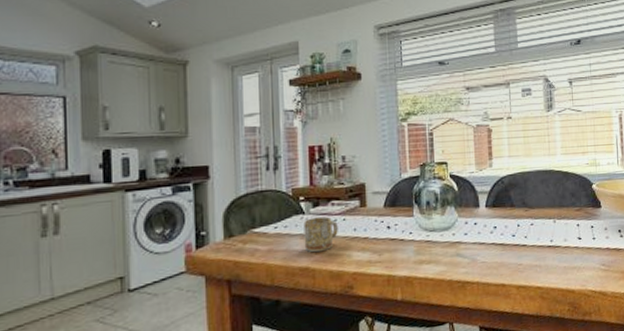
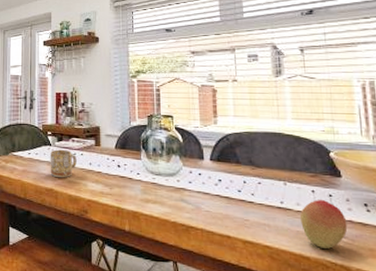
fruit: none [567,232,605,279] -> present [300,200,348,249]

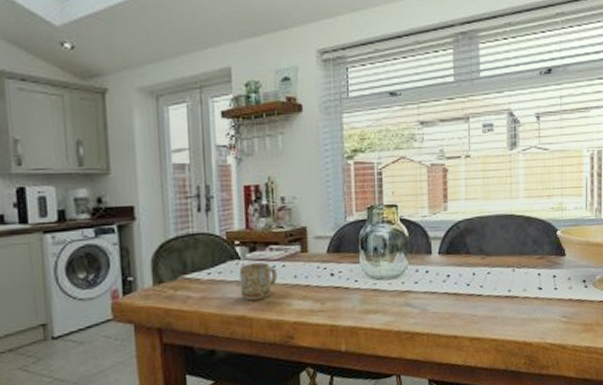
fruit: present [300,200,348,249] -> none [526,282,567,332]

